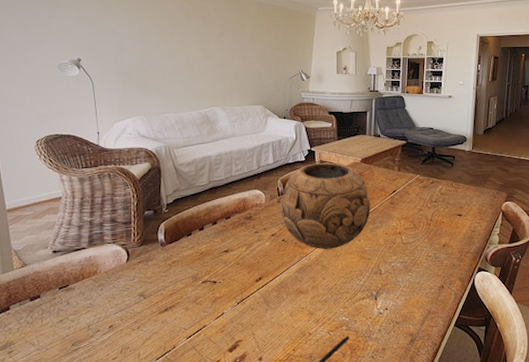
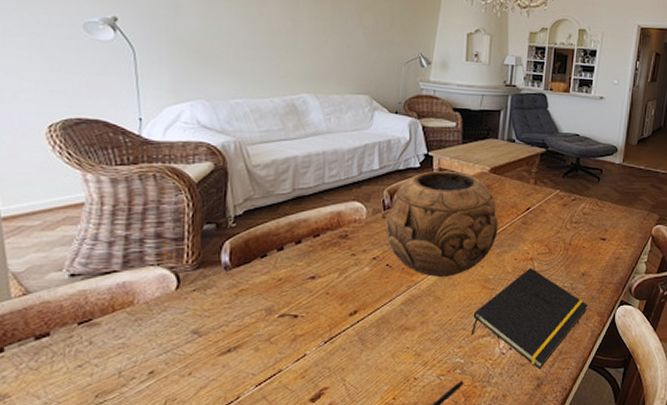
notepad: none [353,241,451,327] -> present [471,268,589,369]

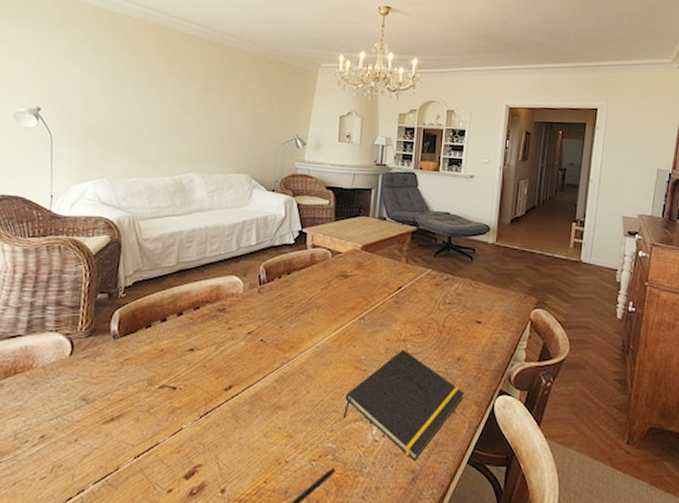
decorative bowl: present [385,170,499,277] -> none [261,247,370,355]

